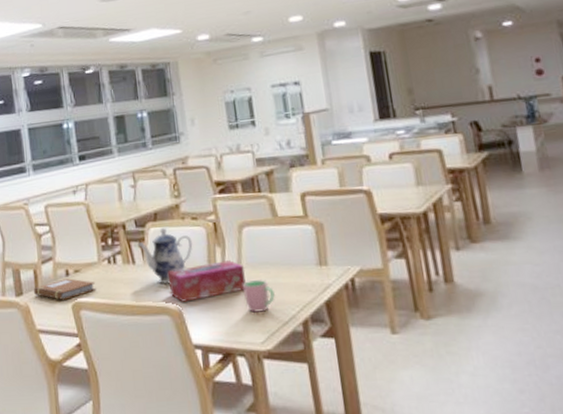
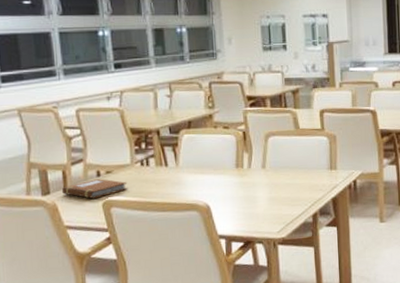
teapot: present [137,227,193,285] -> none [171,134,223,185]
tissue box: present [167,260,246,302] -> none [198,164,268,200]
cup: present [243,280,275,313] -> none [265,181,292,208]

